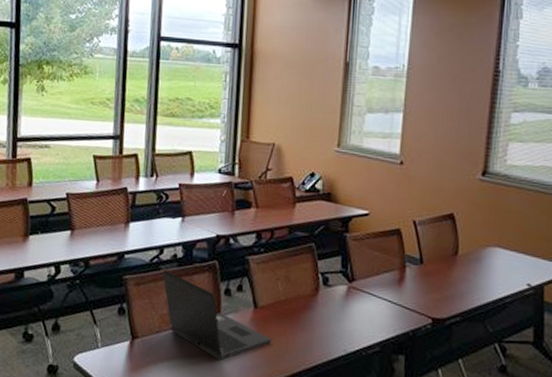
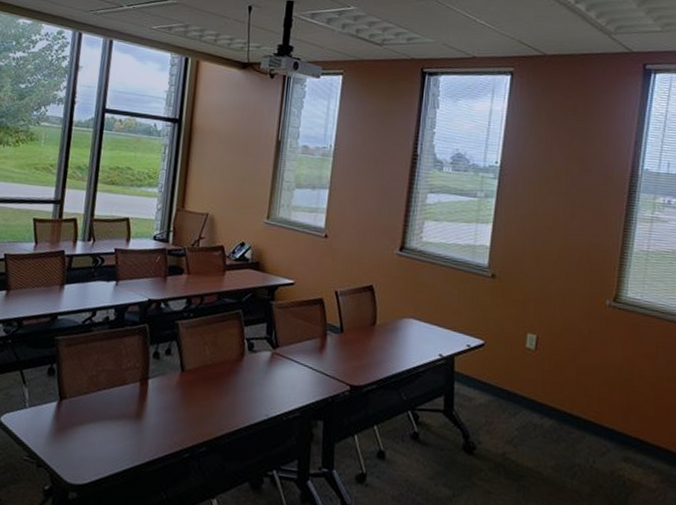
laptop: present [163,270,272,361] -> none [94,332,197,423]

